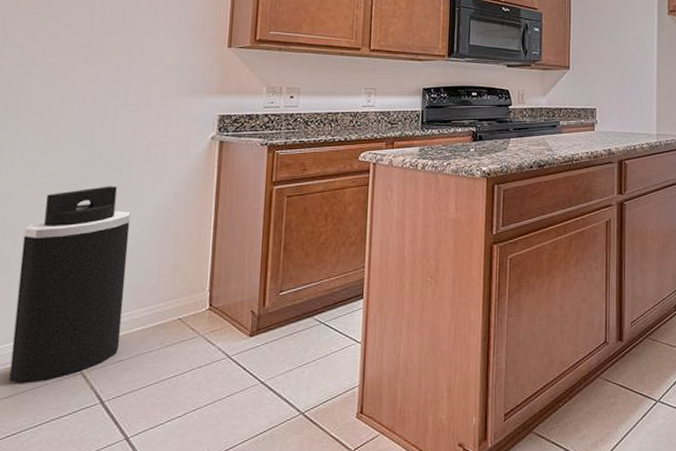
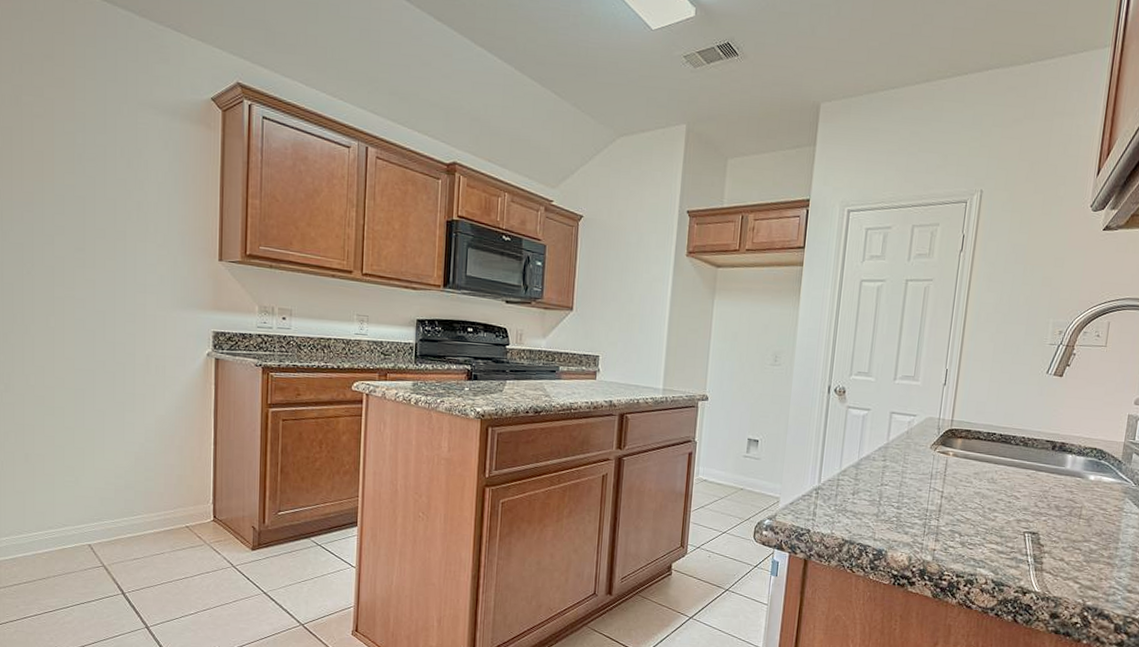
trash can: present [9,186,131,384] -> none [41,393,136,570]

